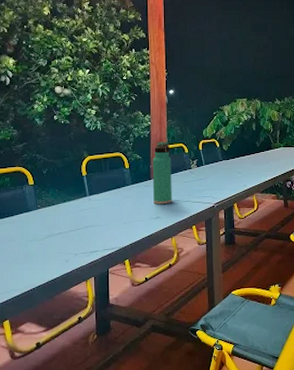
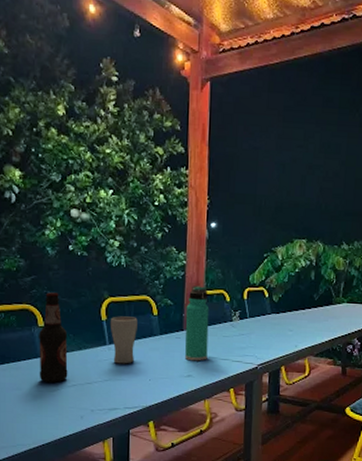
bottle: none [29,155,54,232] -> present [39,292,68,383]
drinking glass: none [89,171,113,212] -> present [109,316,138,364]

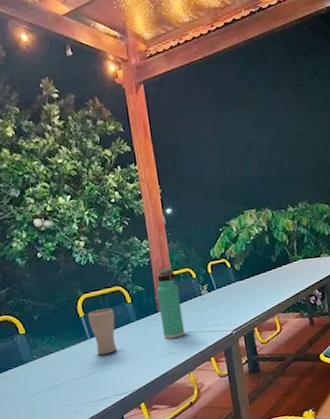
bottle: present [39,292,68,383] -> none [21,299,56,386]

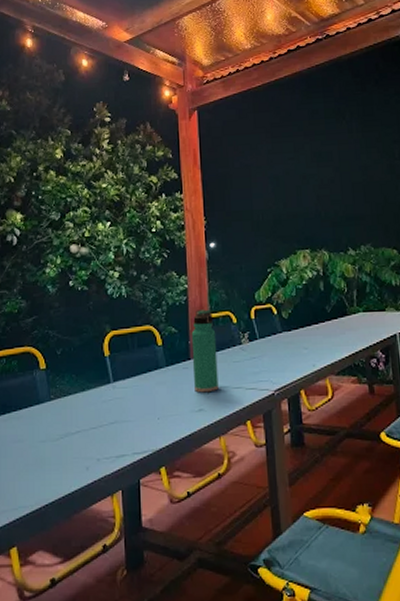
drinking glass: present [87,308,117,355] -> none [113,349,142,403]

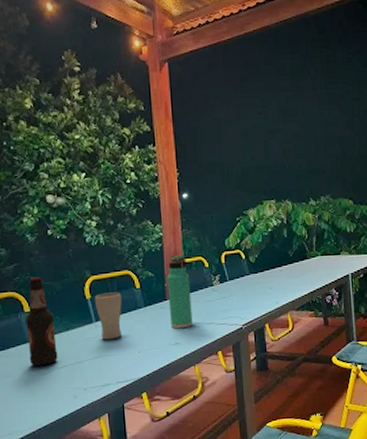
bottle: none [41,331,71,431] -> present [25,277,58,366]
drinking glass: none [113,349,142,403] -> present [94,292,122,340]

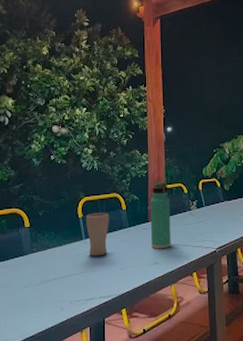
bottle: present [25,277,58,366] -> none [25,197,50,278]

